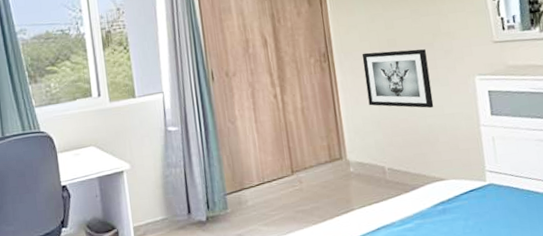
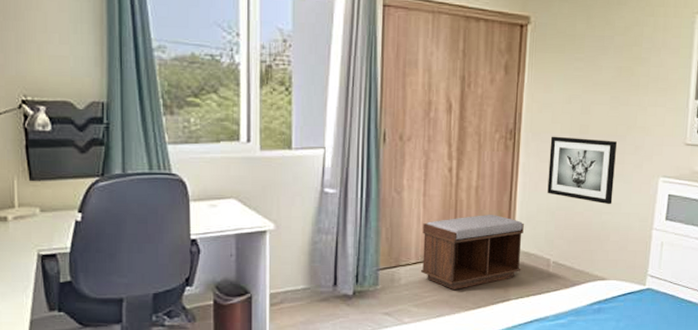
bench: none [259,131,359,206] -> present [421,215,524,289]

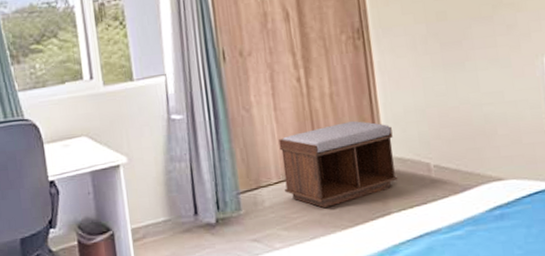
wall art: present [547,136,617,205] -> none [404,23,492,95]

